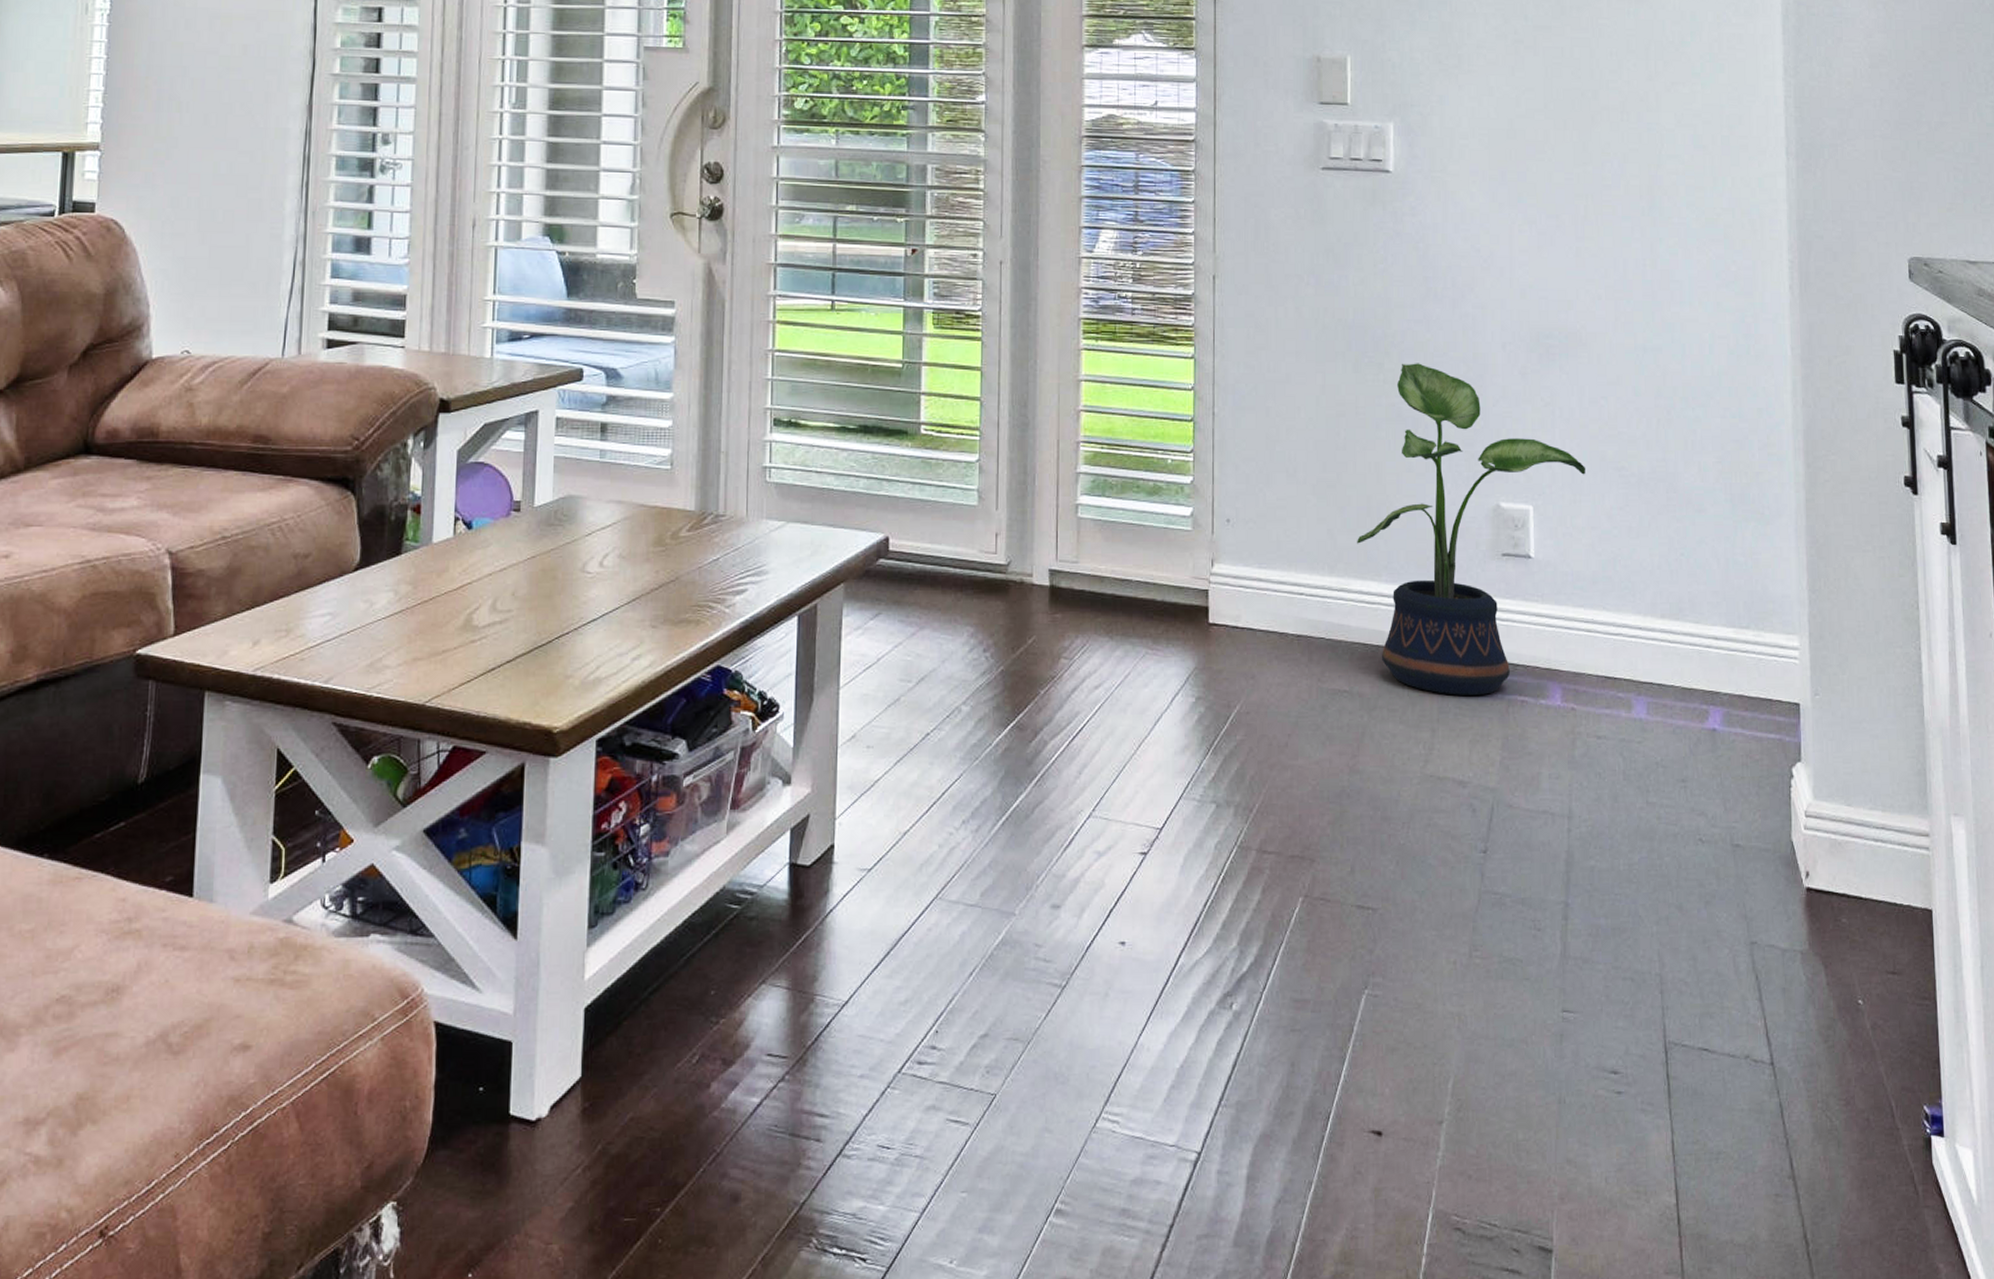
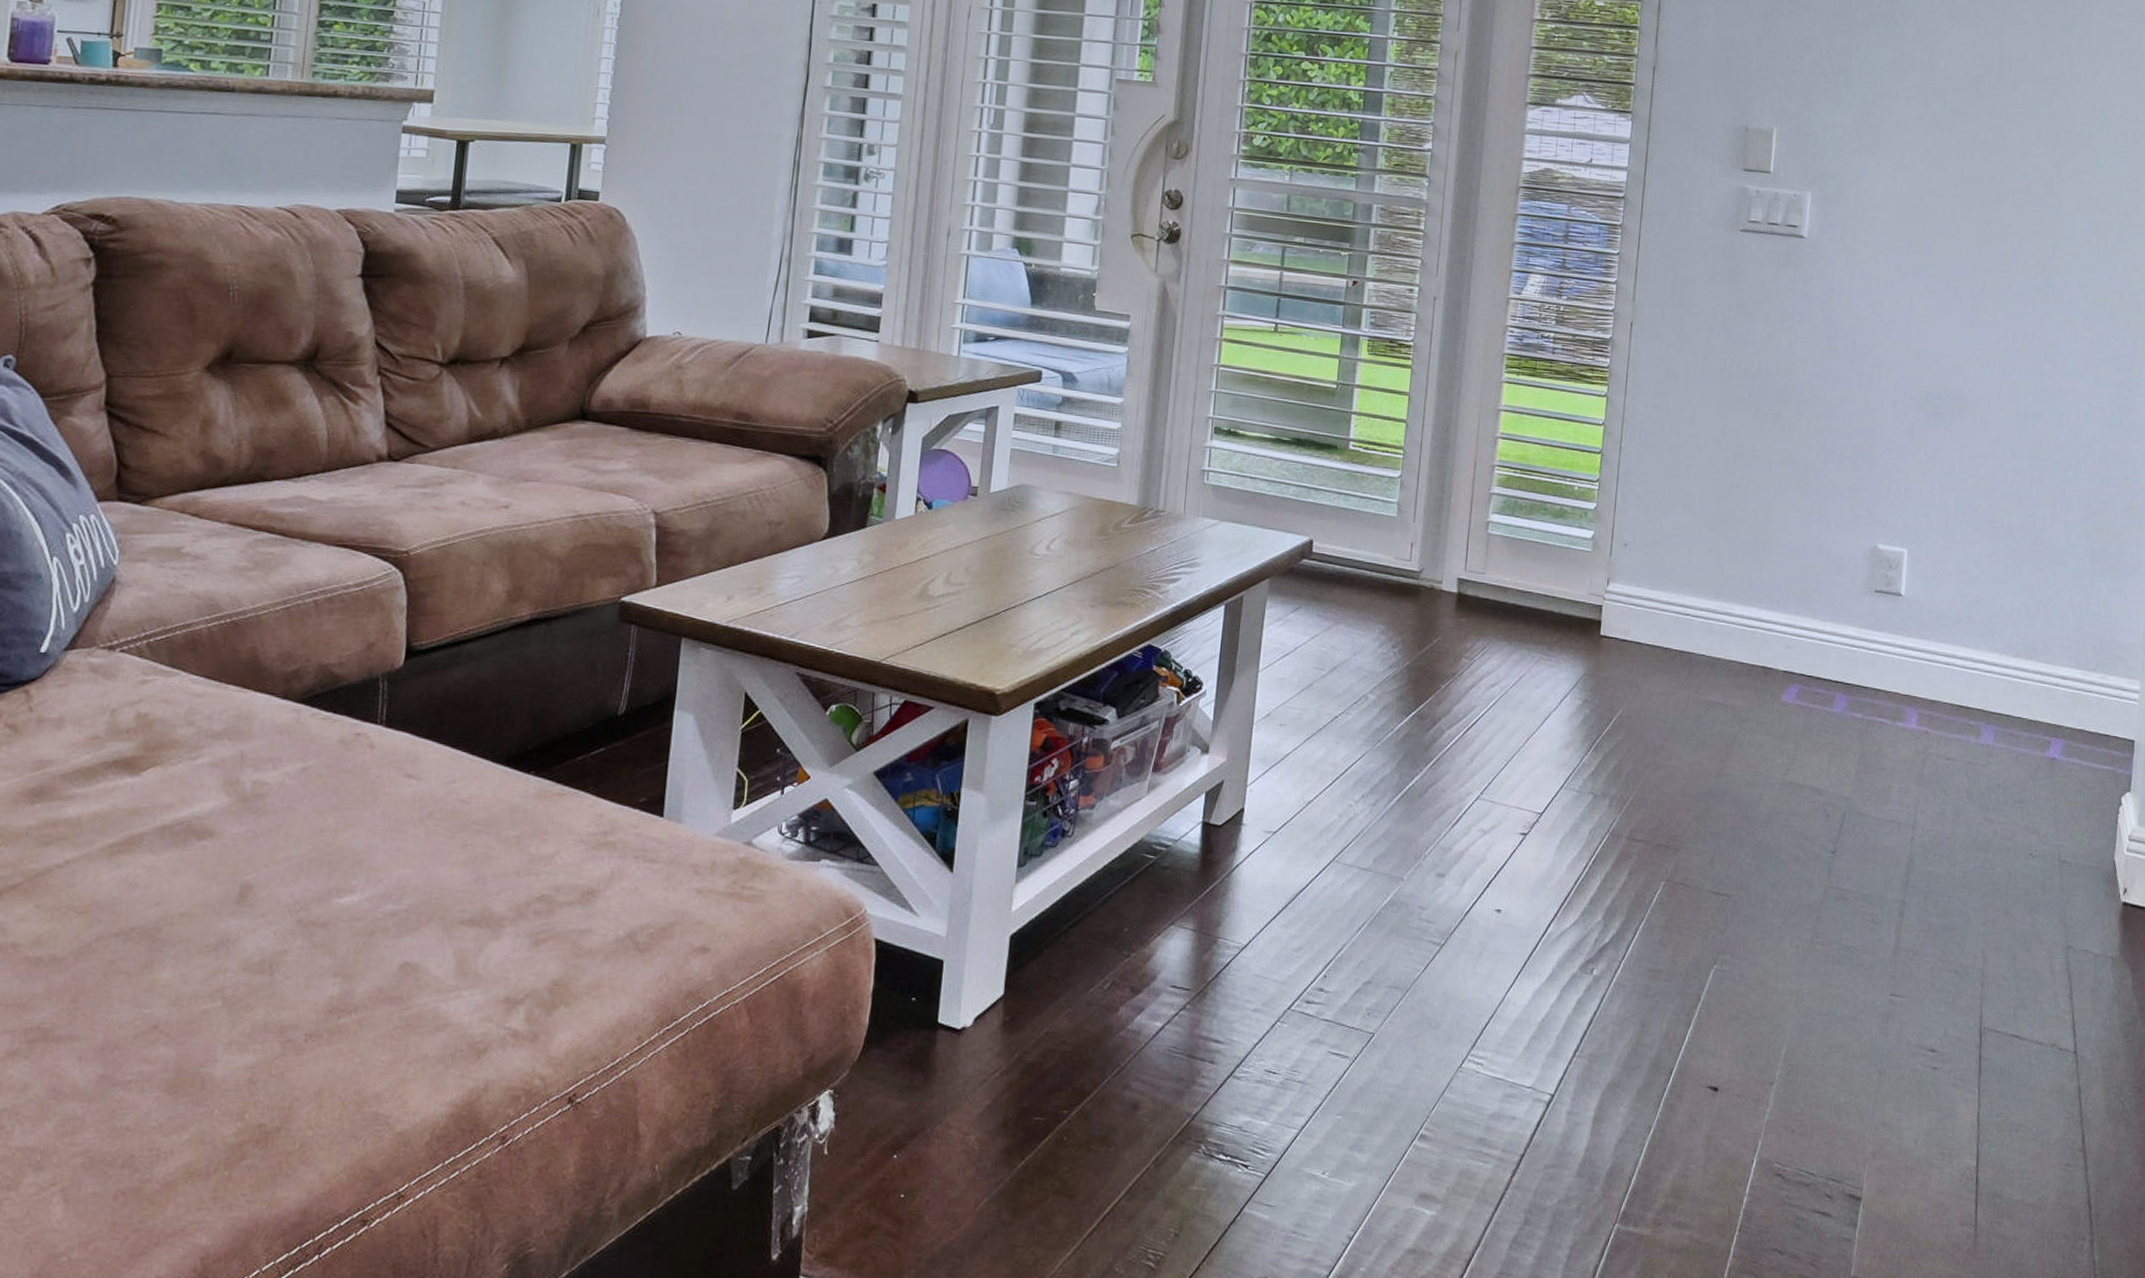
potted plant: present [1357,363,1585,695] -> none [1742,413,1959,715]

